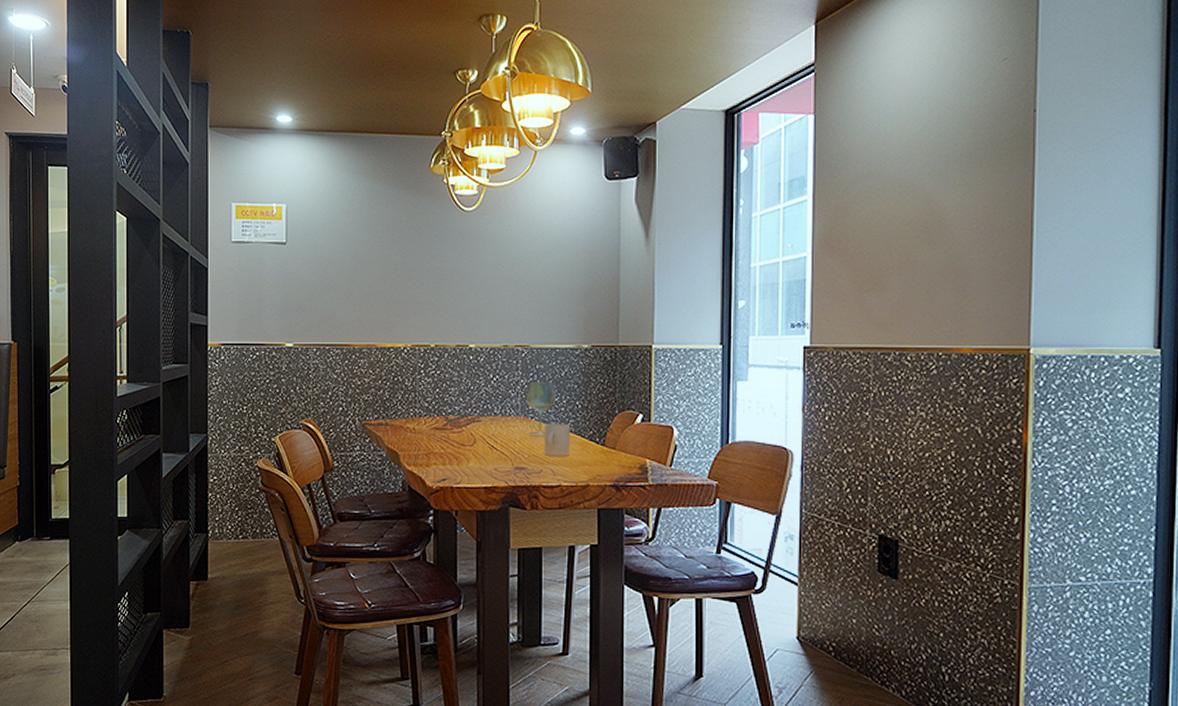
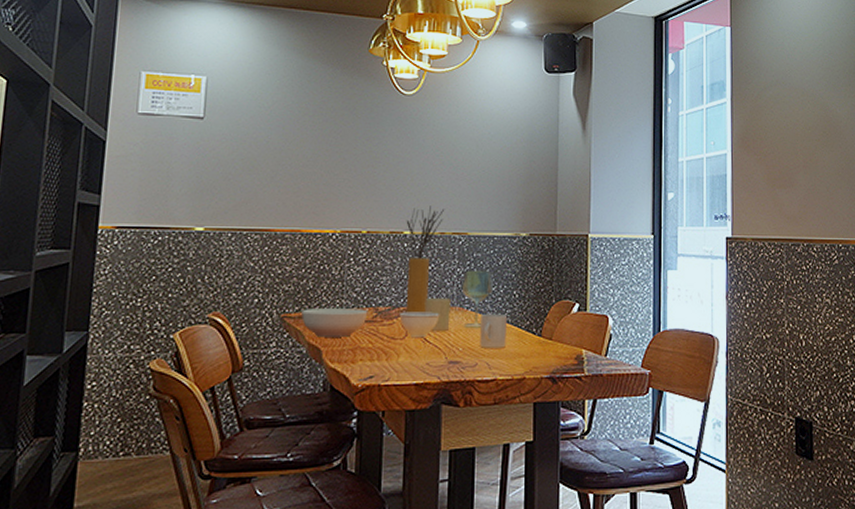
bowl: none [380,416,439,443] -> present [301,307,368,337]
bowl: none [468,420,506,445] -> present [399,312,440,338]
vase: none [471,319,506,422] -> present [405,205,444,313]
candle: none [491,407,516,440] -> present [424,297,451,332]

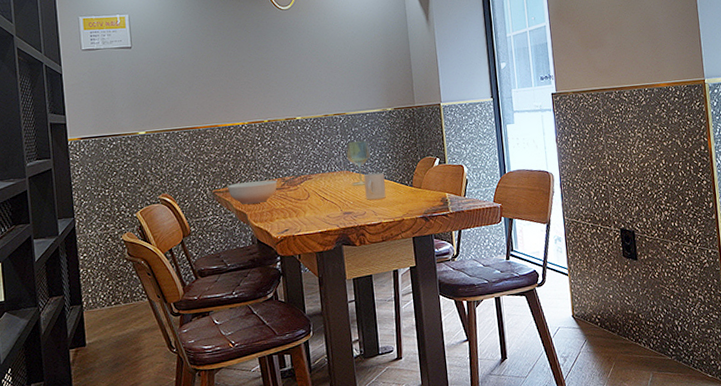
bowl: present [399,312,440,338] -> none [301,176,333,198]
vase: present [405,205,444,313] -> none [297,95,326,180]
candle: present [424,297,451,332] -> none [319,164,341,192]

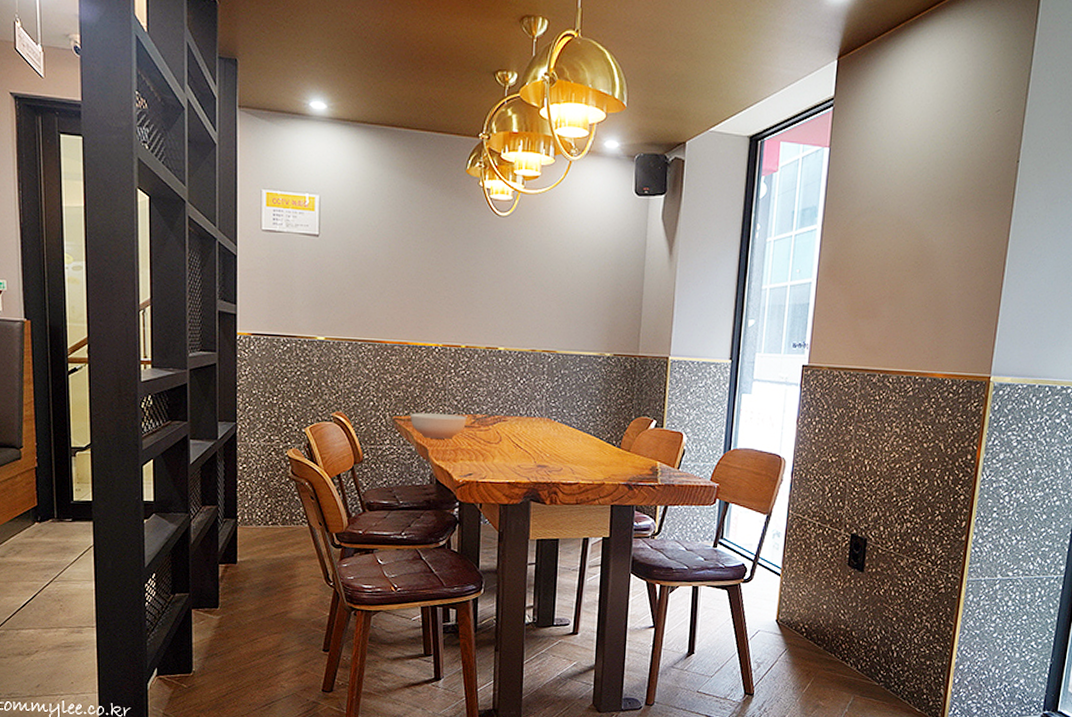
wine glass: present [346,140,371,187] -> none [549,385,578,439]
cup: present [364,172,386,201] -> none [565,425,591,458]

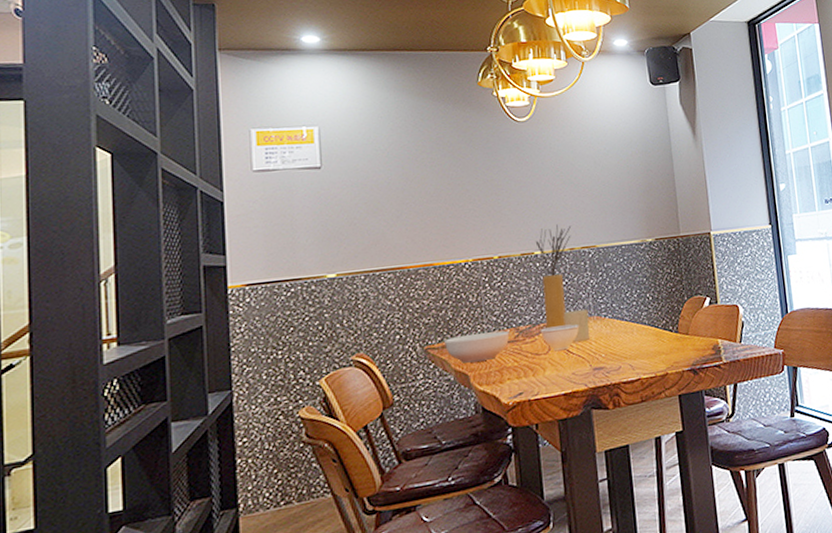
bowl: none [494,420,530,444] -> present [540,324,580,352]
vase: none [500,324,535,422] -> present [535,224,571,329]
candle: none [516,408,540,440] -> present [563,309,591,344]

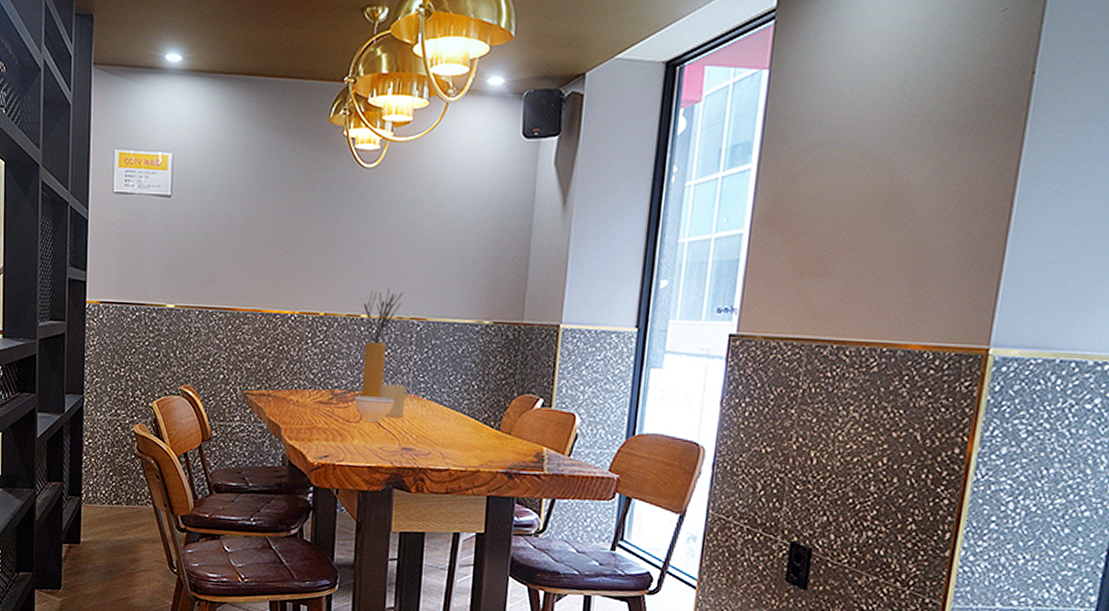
bowl: present [444,330,510,363] -> none [262,387,325,417]

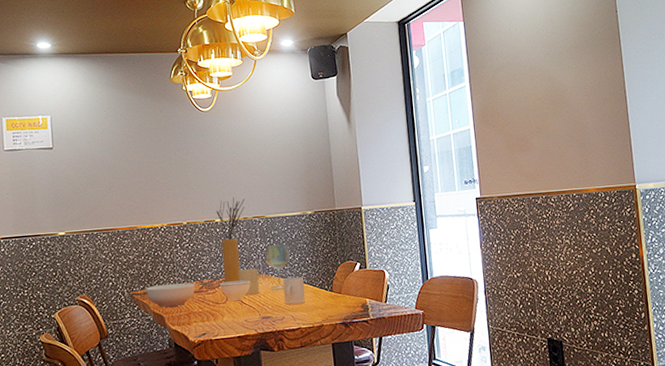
bowl: none [262,387,325,417] -> present [146,282,196,307]
wine glass: none [417,357,451,418] -> present [265,243,290,291]
cup: none [434,402,465,440] -> present [283,276,305,306]

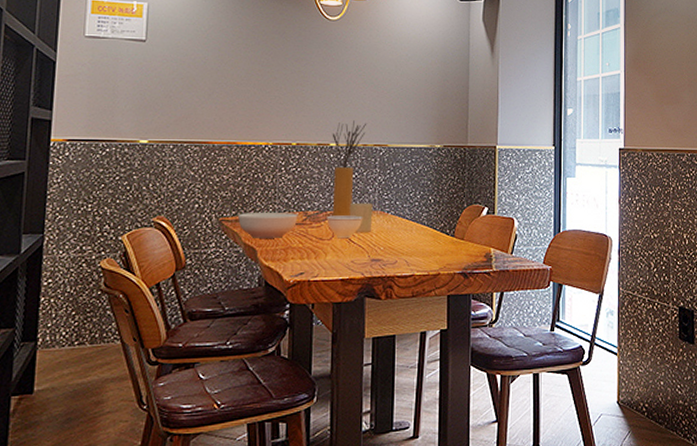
wine glass: present [265,243,290,291] -> none [382,178,411,231]
cup: present [283,276,305,306] -> none [399,216,424,249]

